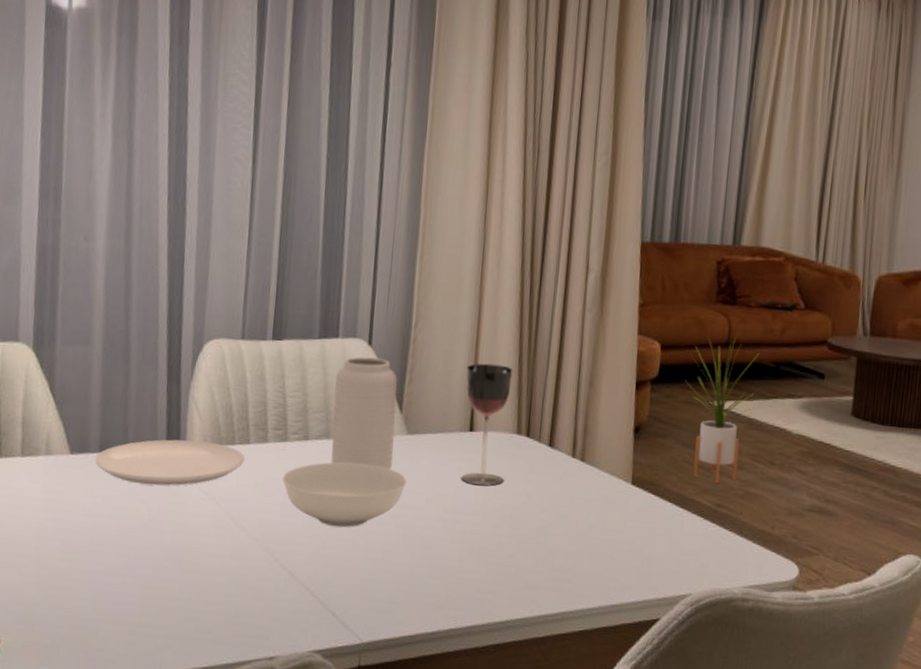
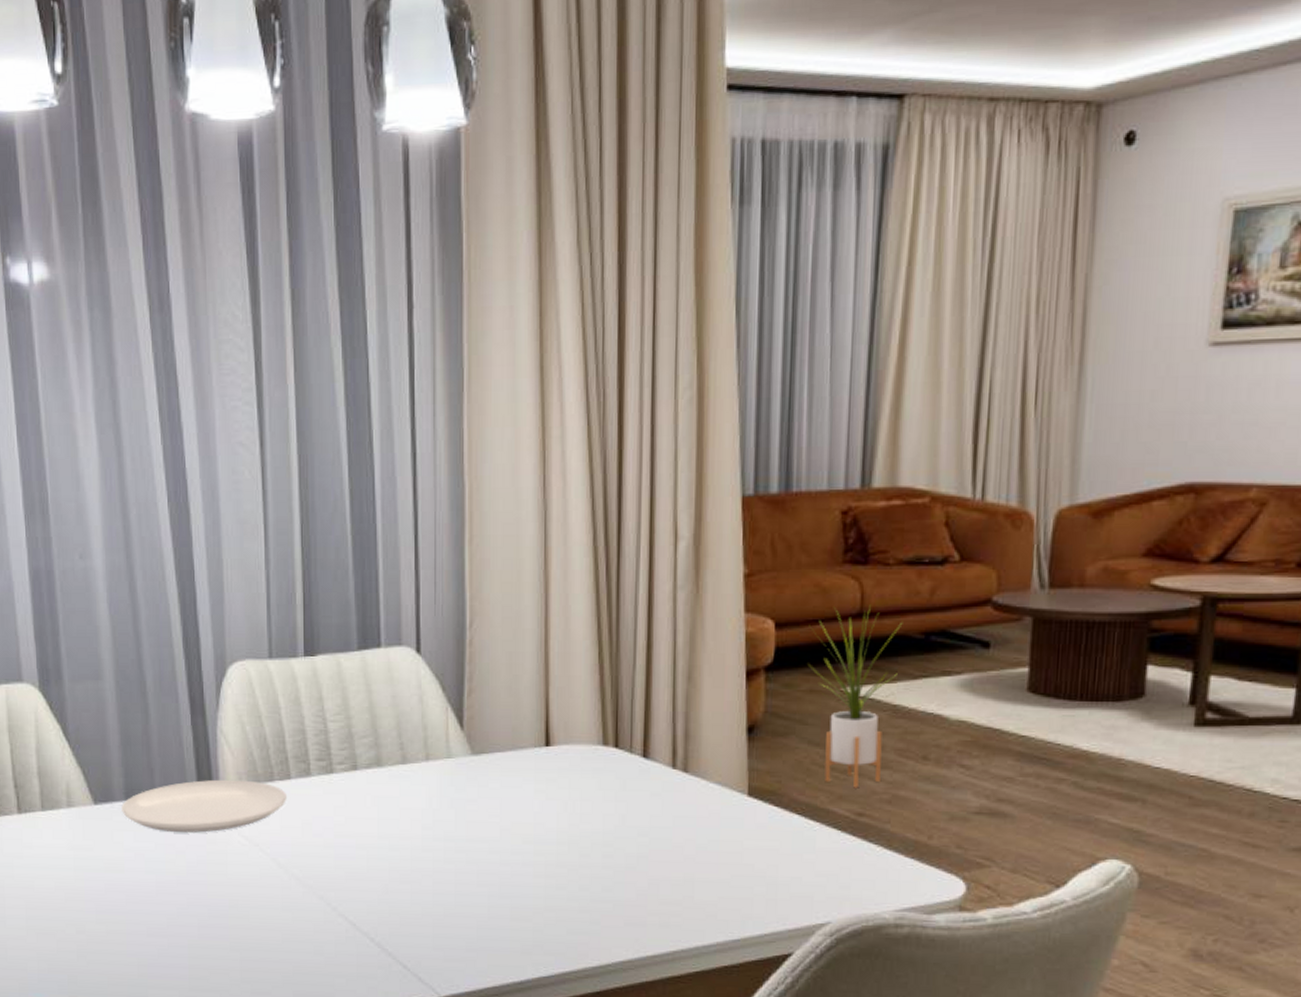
bowl: present [283,462,407,527] -> none [332,792,476,867]
vase: present [331,356,398,470] -> none [381,667,458,798]
wineglass: present [461,363,513,486] -> none [535,663,592,808]

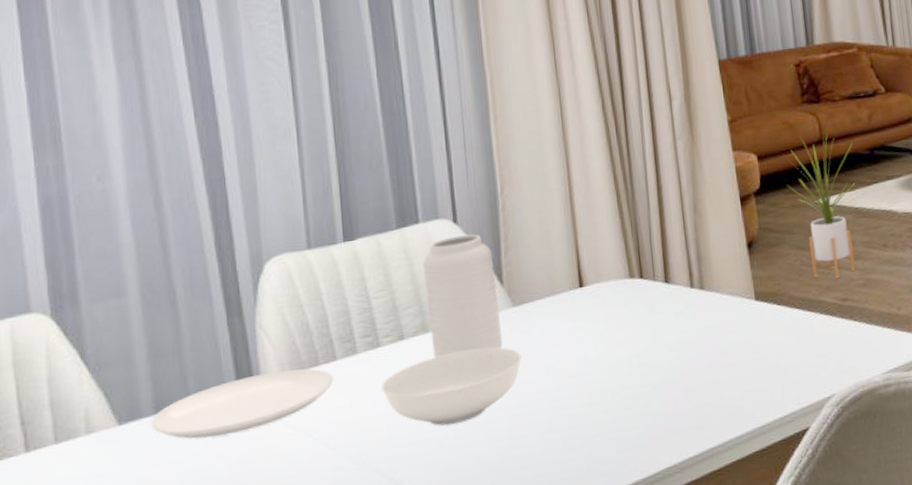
bowl: none [332,792,476,867] -> present [381,347,522,426]
vase: none [381,667,458,798] -> present [422,234,503,358]

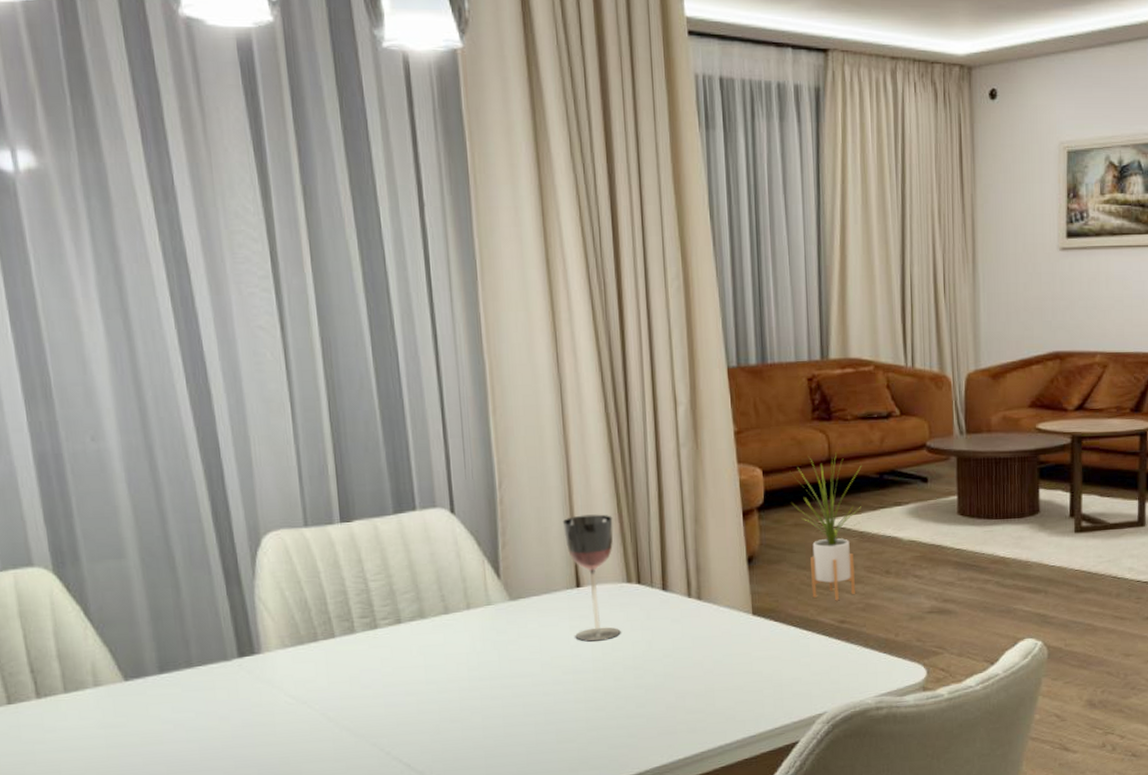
plate: present [151,368,335,439] -> none [155,642,333,700]
bowl: present [381,347,522,426] -> none [379,638,518,708]
vase: present [422,234,503,358] -> none [419,525,499,643]
wineglass: none [564,211,625,342] -> present [562,514,621,641]

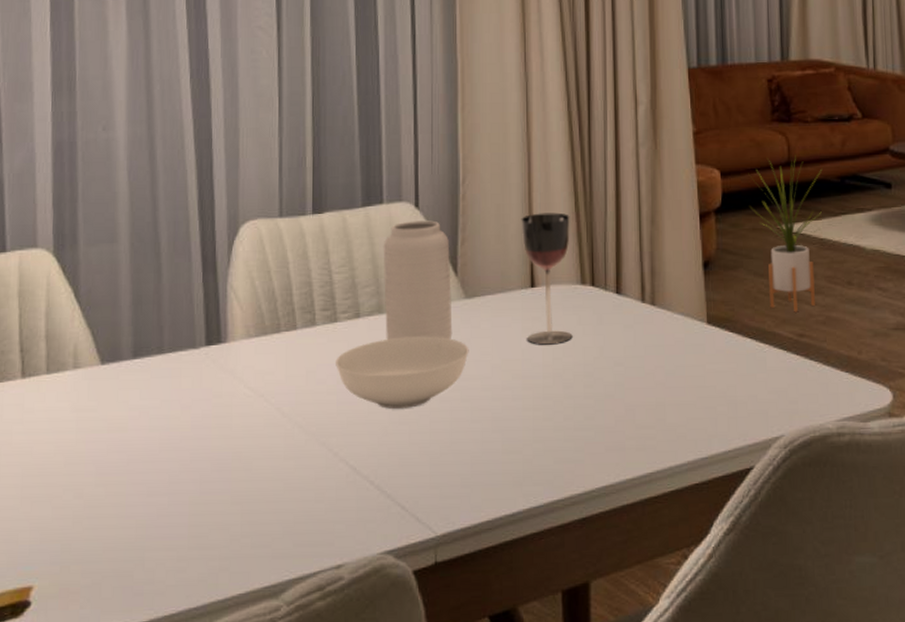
bowl: none [379,638,518,708] -> present [336,336,469,409]
vase: none [419,525,499,643] -> present [383,220,453,340]

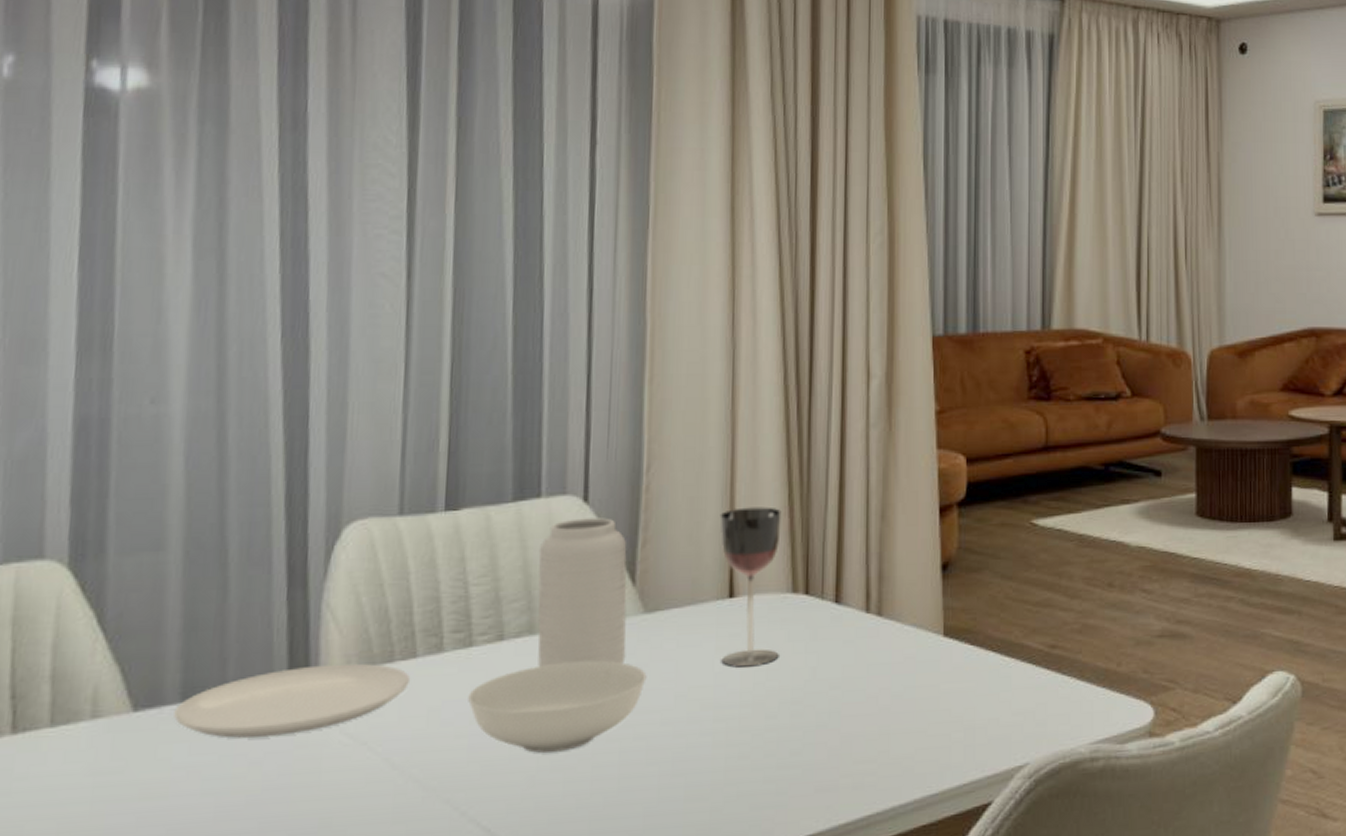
plate: none [129,332,293,388] -> present [174,663,411,738]
house plant: present [748,155,823,313] -> none [998,438,1085,620]

